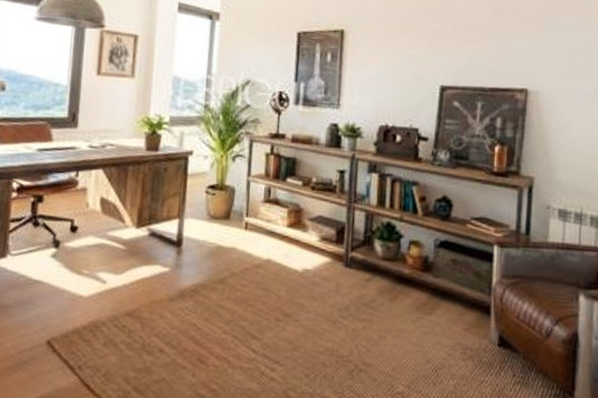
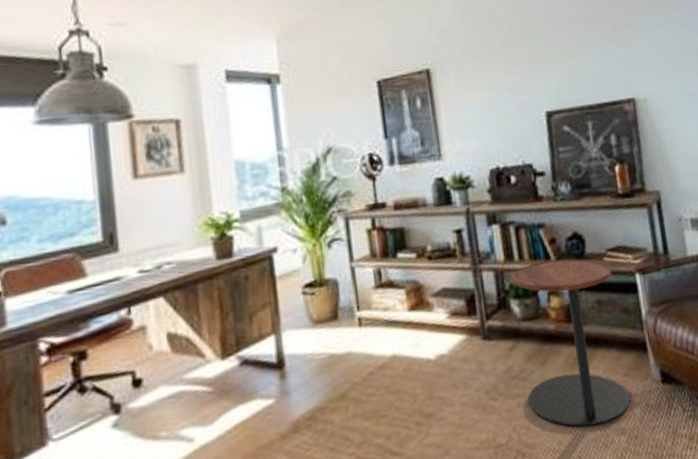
side table: none [373,214,472,365] -> present [511,259,631,427]

